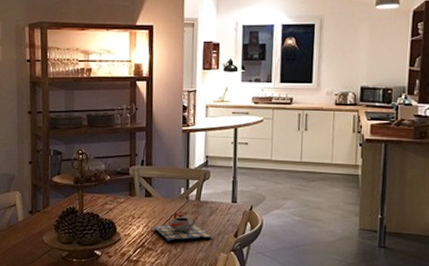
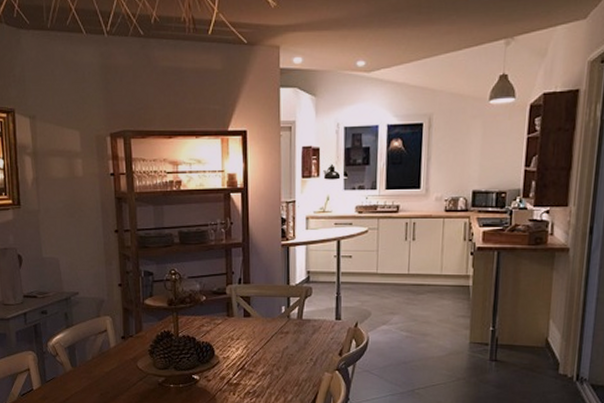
teapot: present [151,213,213,241] -> none [251,333,316,362]

